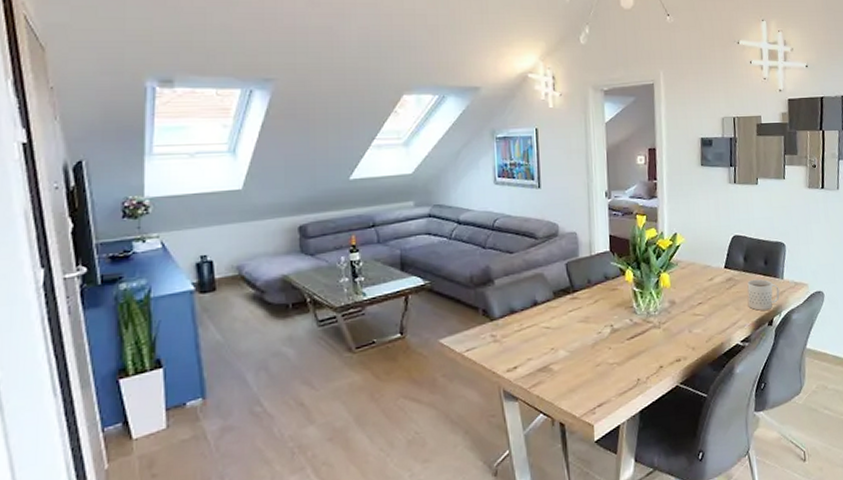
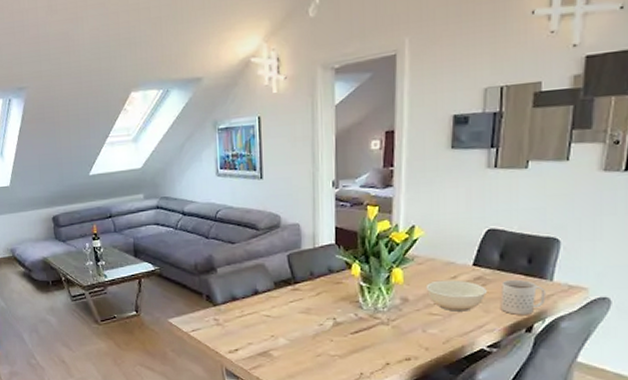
bowl: none [689,281,737,311] -> present [425,280,487,312]

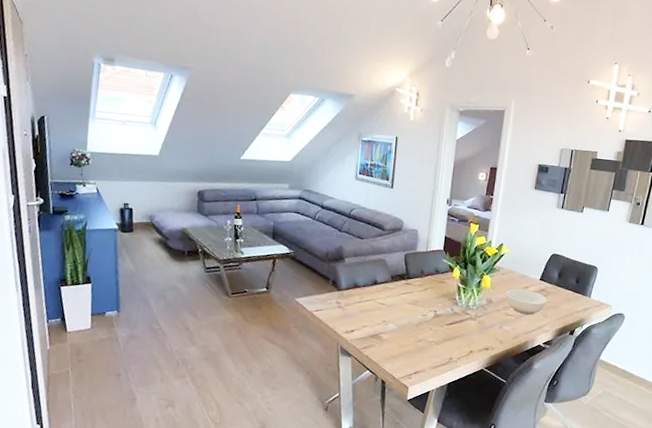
mug: present [500,279,546,315] -> none [554,293,585,321]

